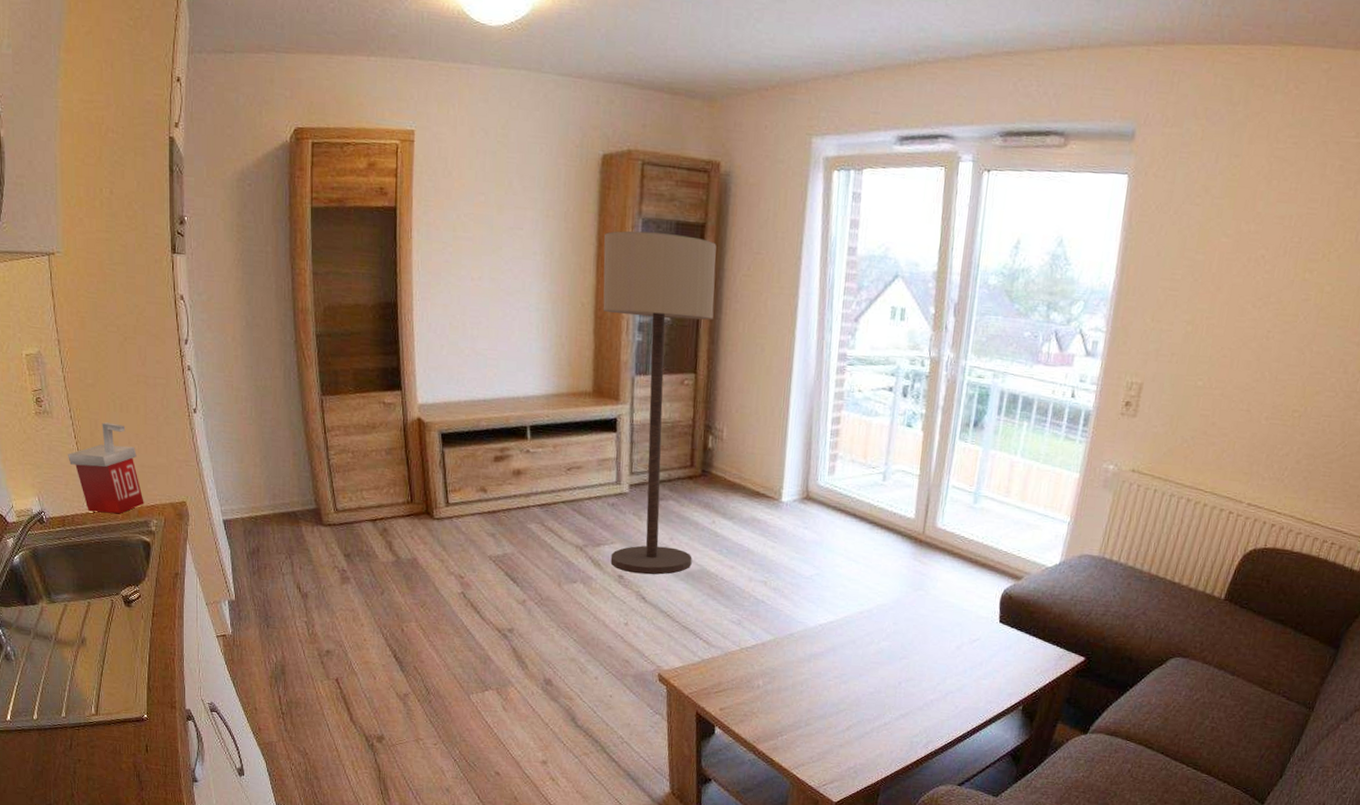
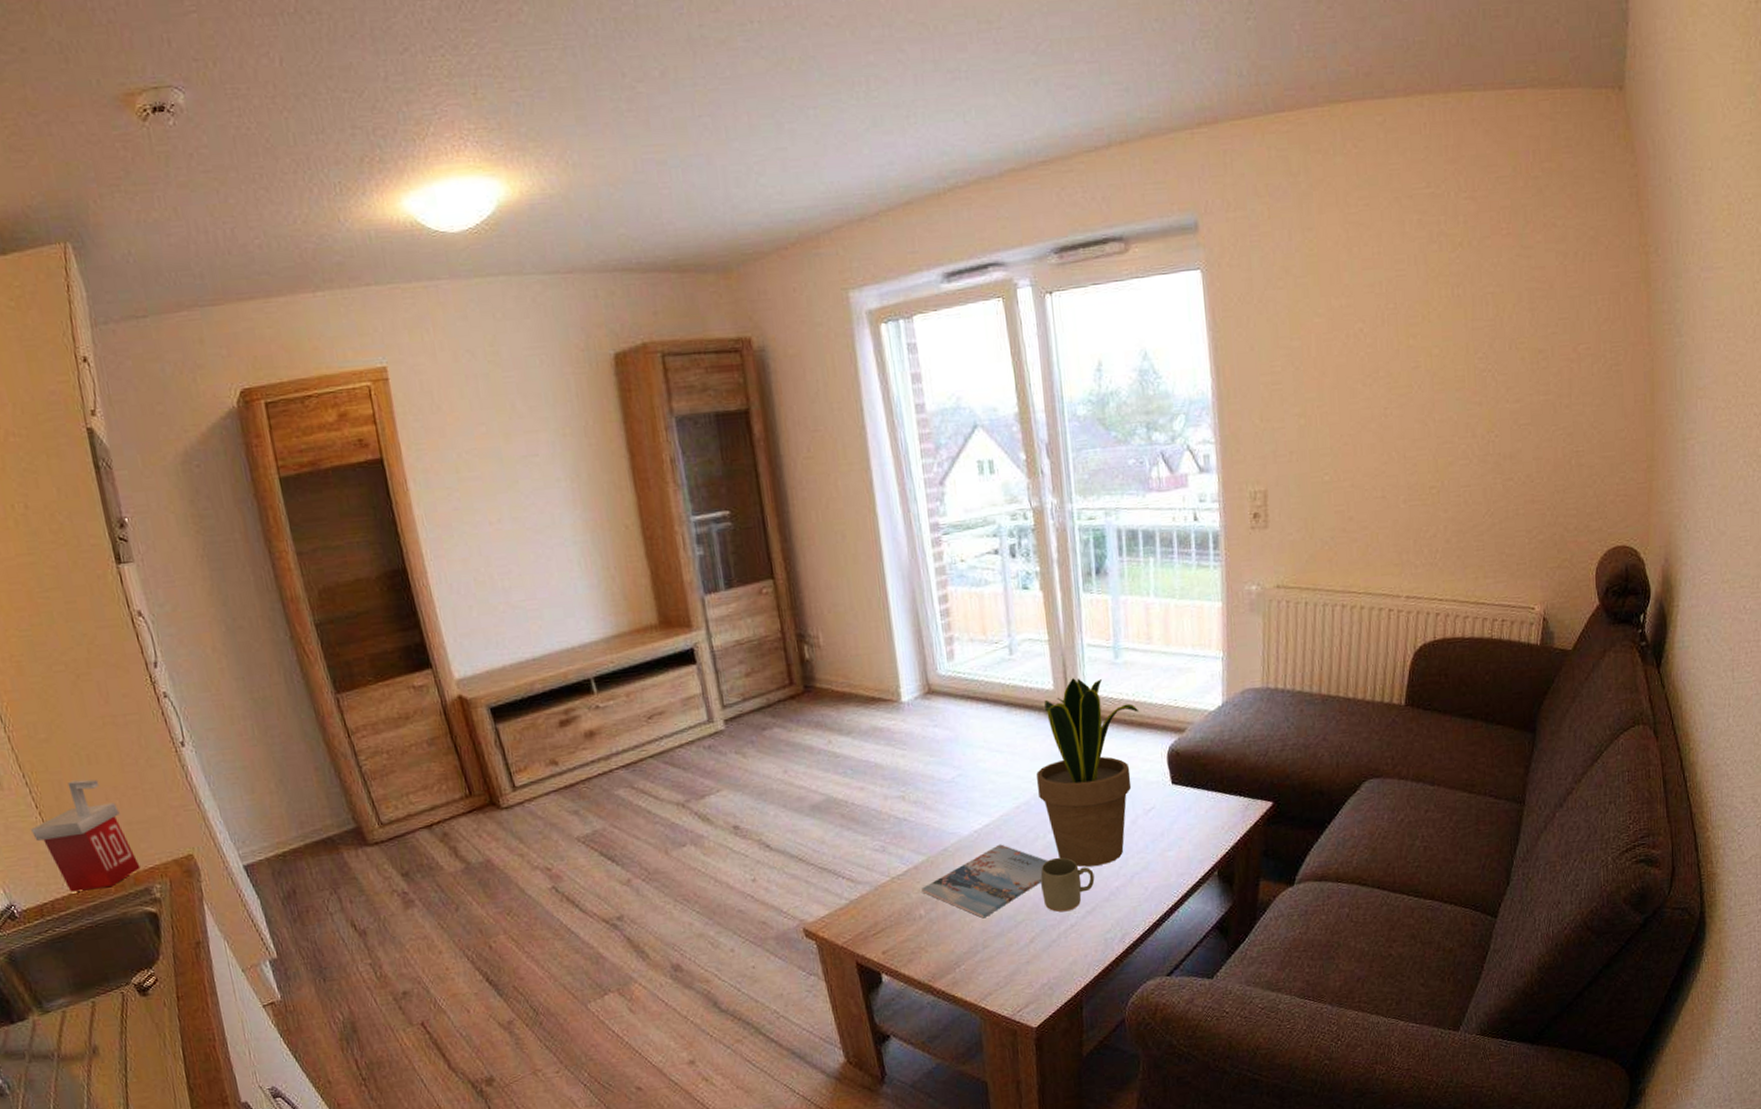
floor lamp: present [603,230,717,575] -> none [635,426,815,820]
magazine: none [764,640,877,700] -> present [921,844,1048,919]
mug: none [865,663,914,711] -> present [1040,857,1095,912]
potted plant: none [881,512,985,678] -> present [1036,678,1140,867]

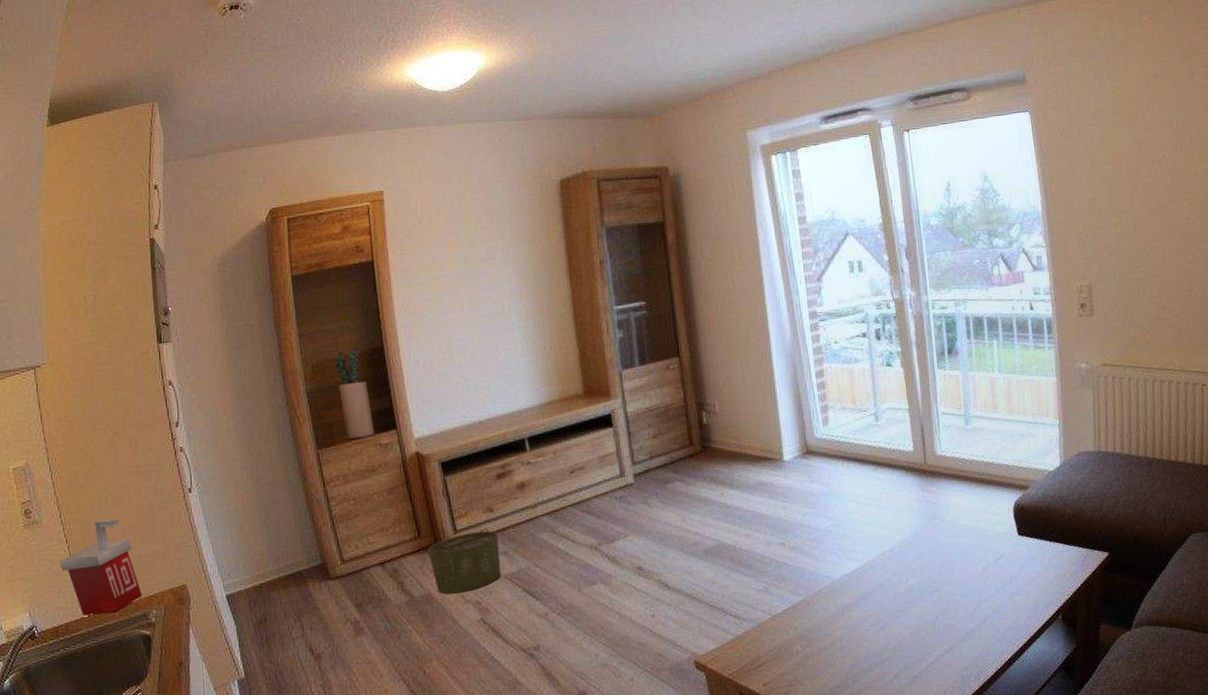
vase: none [346,566,406,682] -> present [335,346,375,440]
basket: none [482,784,573,860] -> present [427,528,501,594]
magazine: present [921,844,1048,919] -> none [799,587,910,655]
potted plant: present [1036,678,1140,867] -> none [899,441,988,609]
mug: present [1040,857,1095,912] -> none [903,600,952,651]

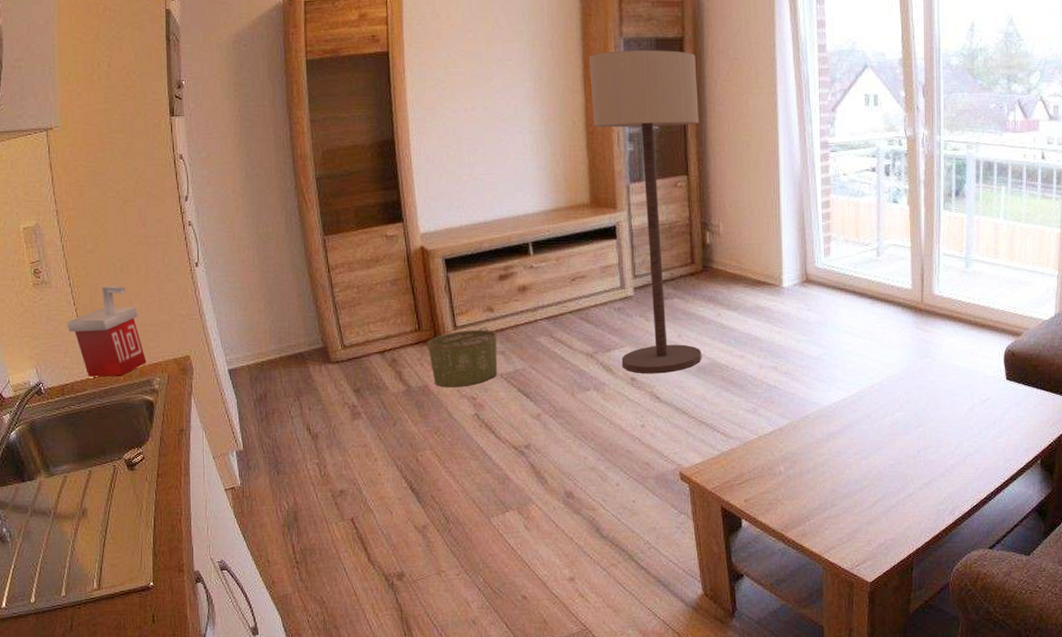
vase: present [335,346,375,440] -> none [346,136,382,229]
floor lamp: none [573,235,708,562] -> present [589,50,702,374]

